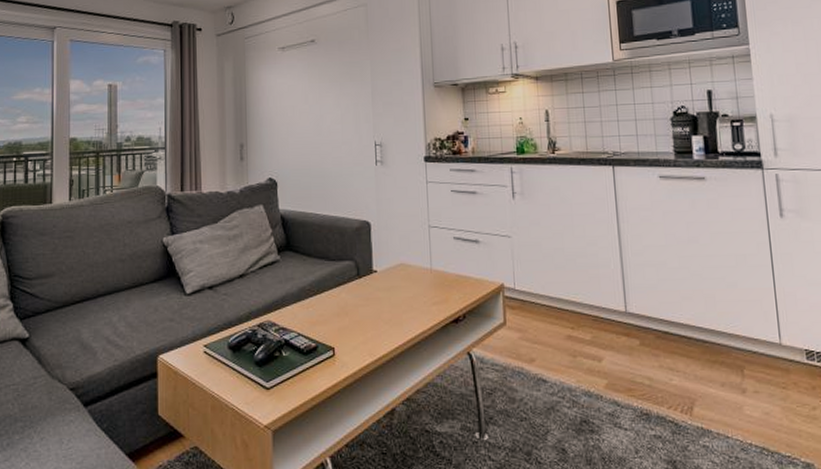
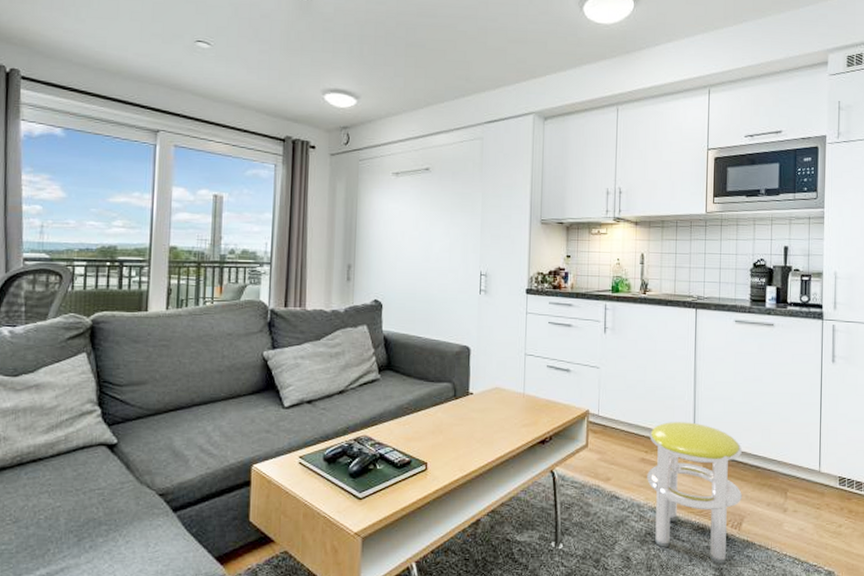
stool: none [574,293,690,457] -> present [647,422,743,565]

